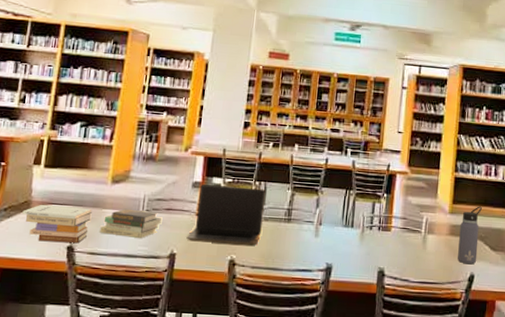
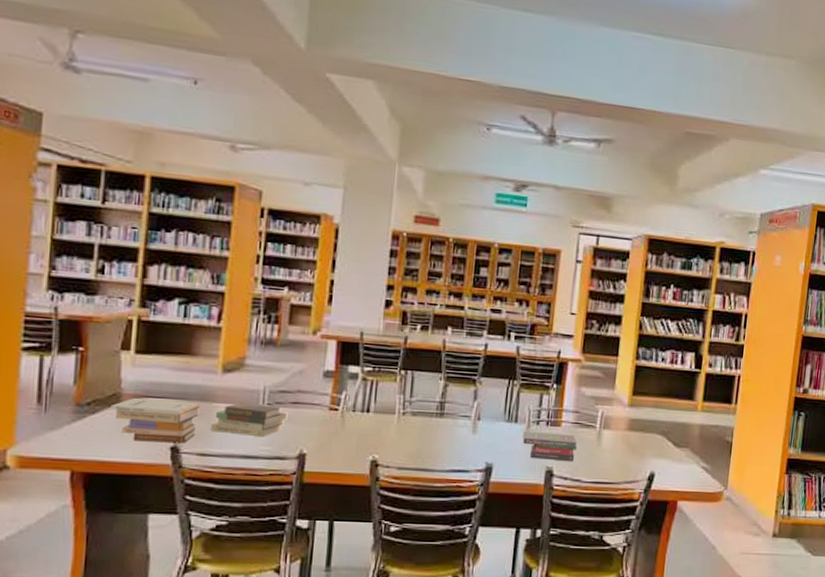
laptop computer: present [186,183,266,246] -> none [318,372,414,444]
books: none [358,235,405,262] -> present [522,431,577,461]
water bottle: present [458,206,482,265] -> none [636,398,666,463]

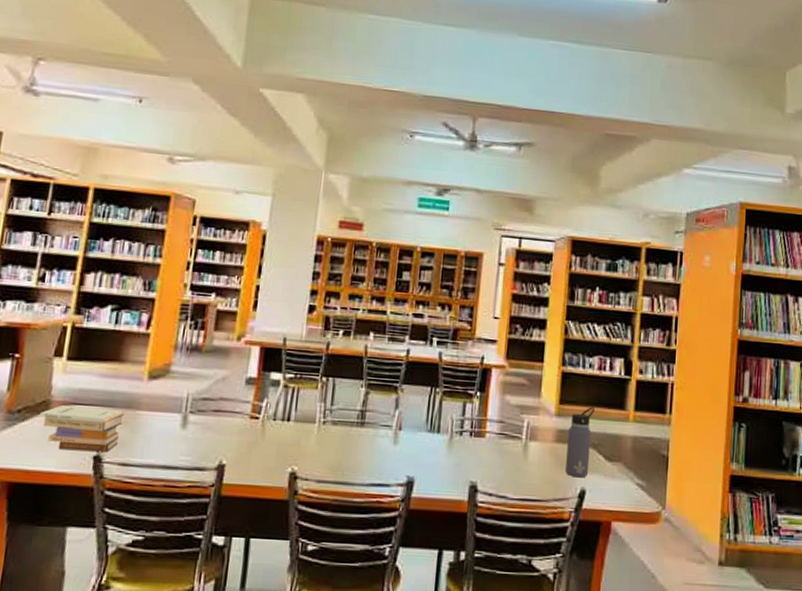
books: present [210,402,286,436] -> none [133,410,208,446]
books: present [522,431,577,461] -> none [445,443,502,475]
water bottle: none [636,398,666,463] -> present [565,407,595,478]

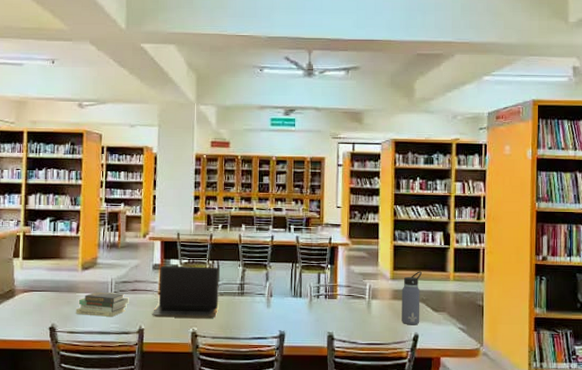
books: present [39,404,125,453] -> none [8,291,68,325]
books: none [133,410,208,446] -> present [76,291,128,317]
laptop computer: none [238,379,335,455] -> present [152,265,220,318]

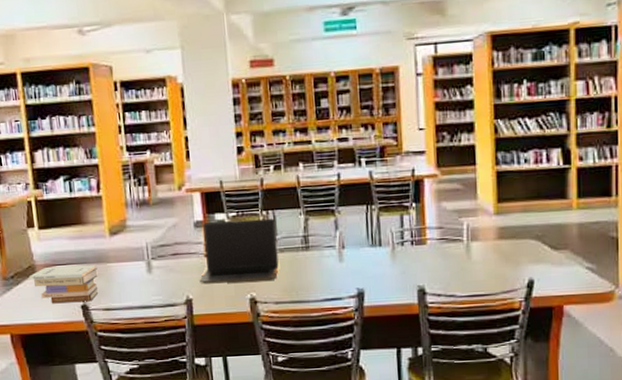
books: none [8,291,68,325] -> present [29,264,99,304]
books: present [76,291,128,317] -> none [109,259,170,289]
water bottle: present [402,271,422,325] -> none [510,201,535,270]

